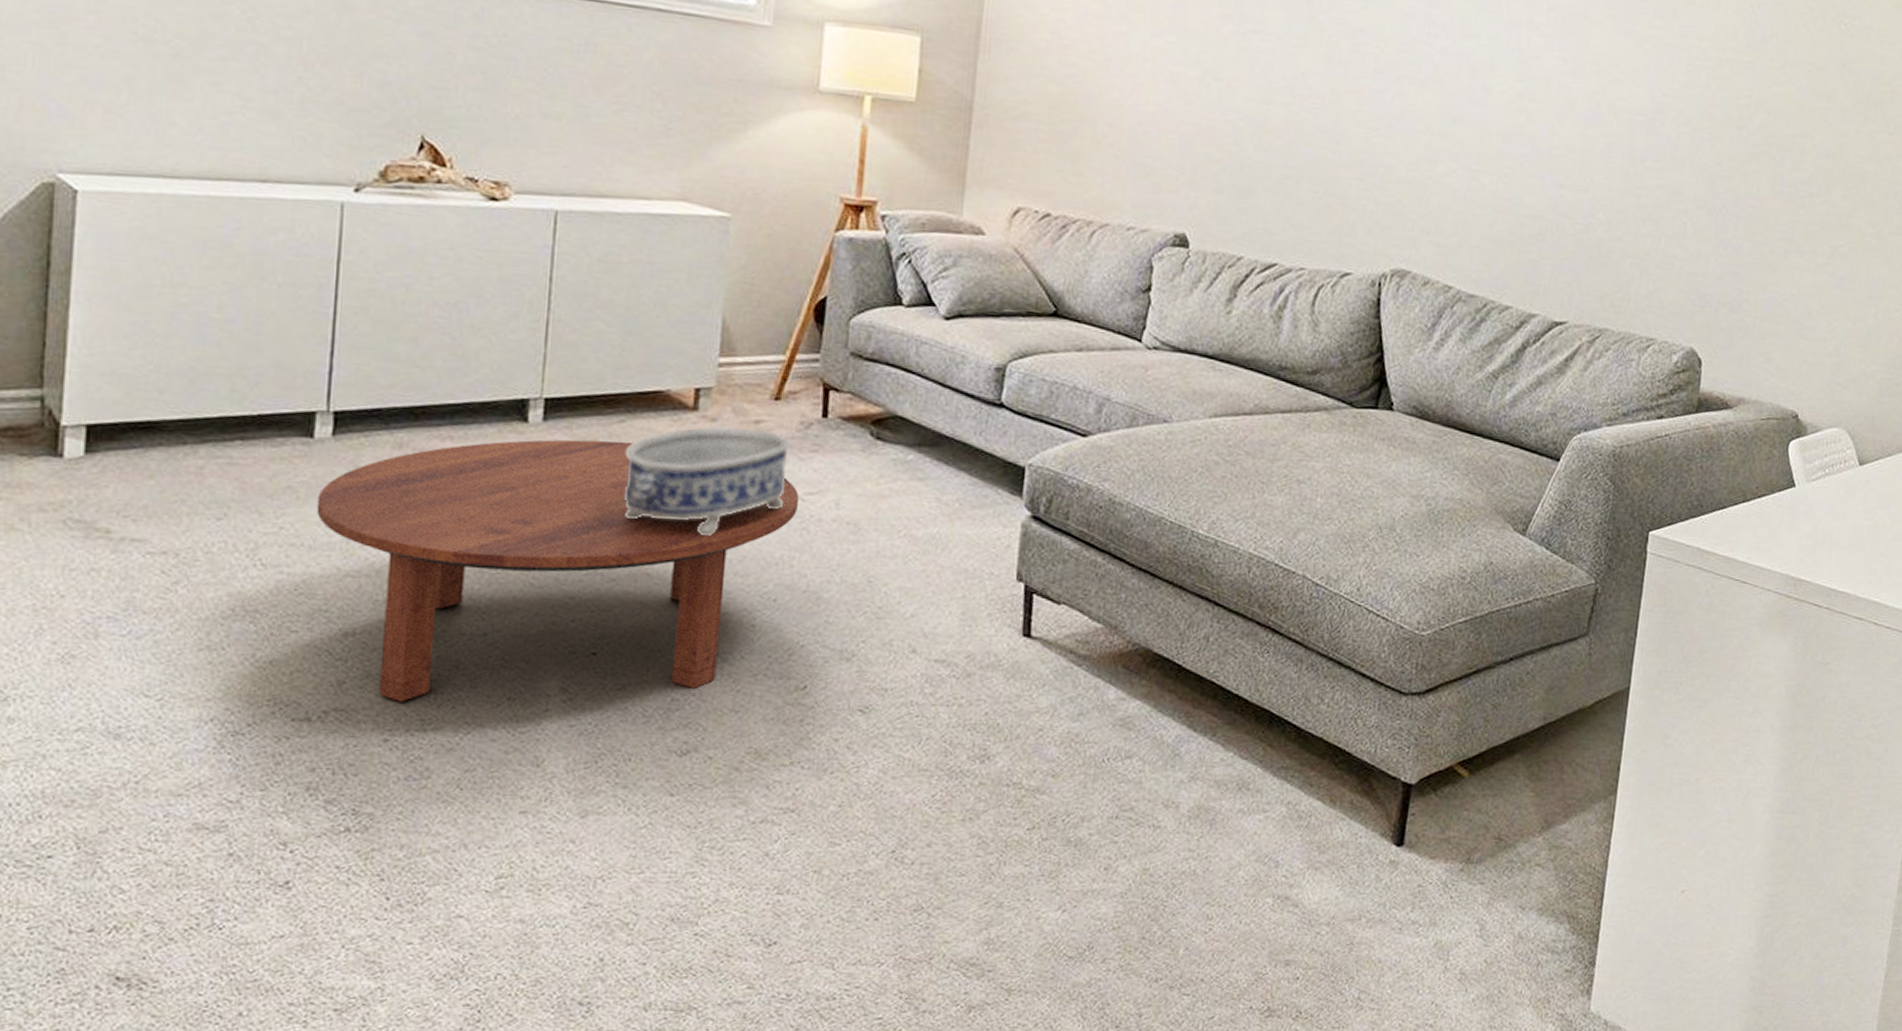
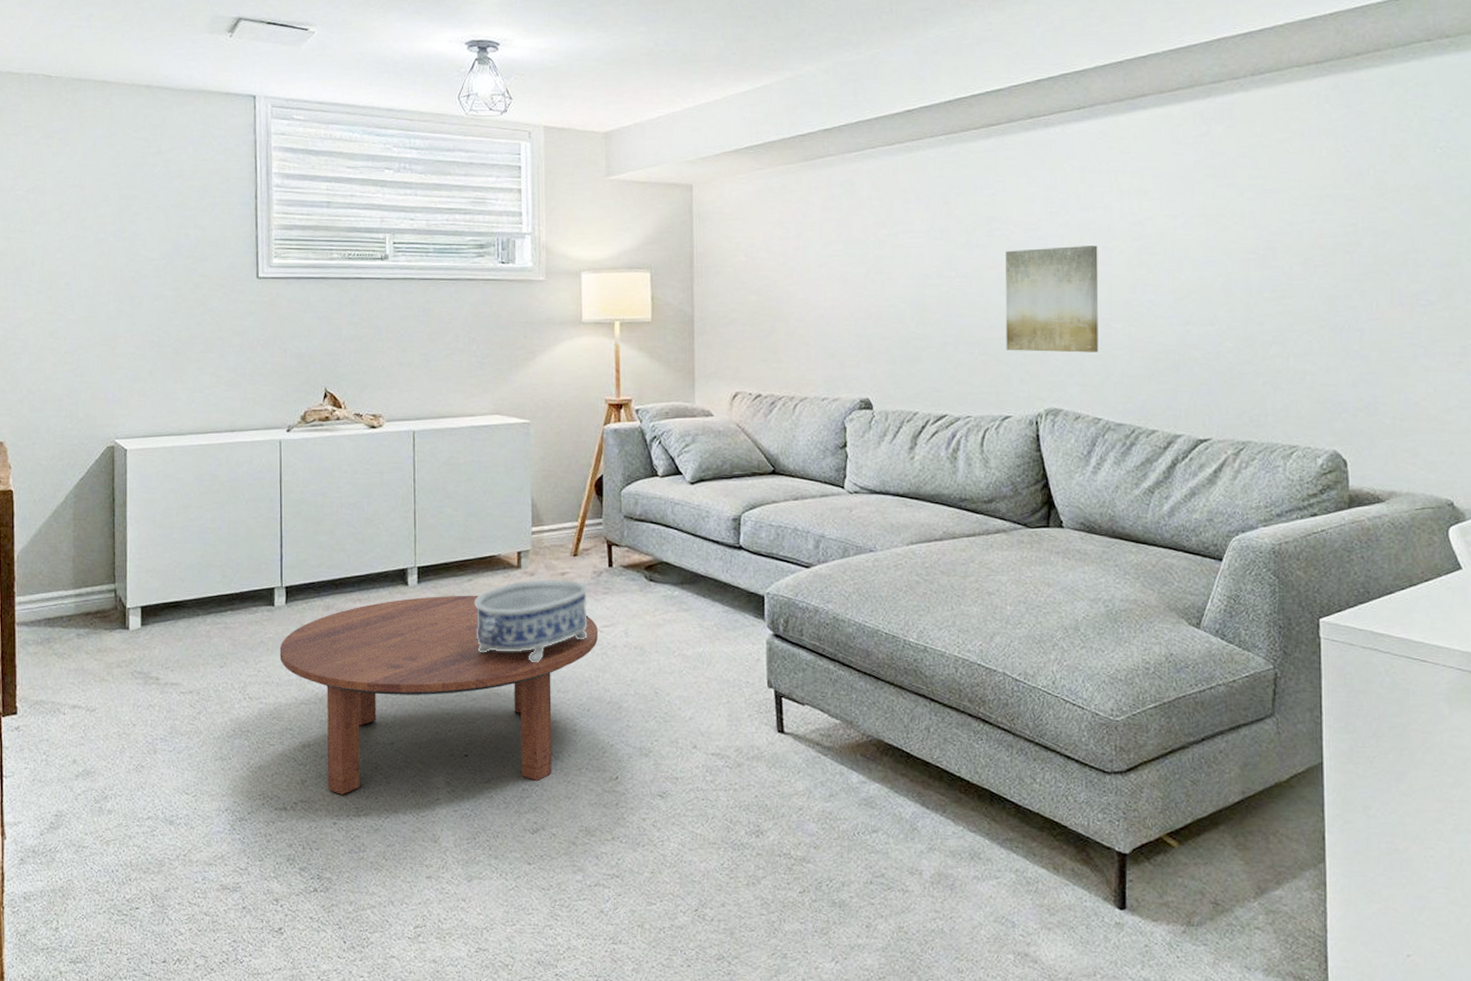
wall art: none [1356,72,1476,209] -> present [1005,245,1099,353]

